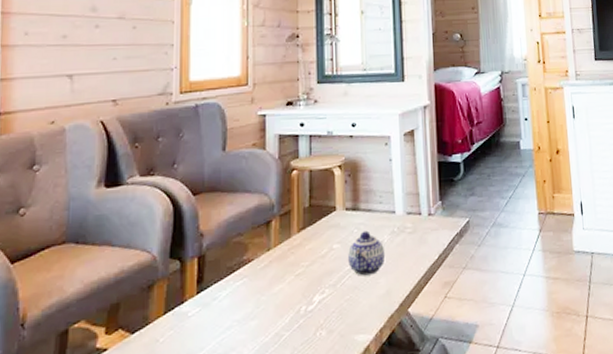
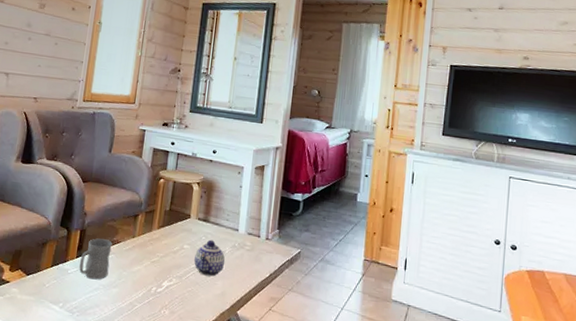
mug: none [203,261,242,317] -> present [79,238,112,280]

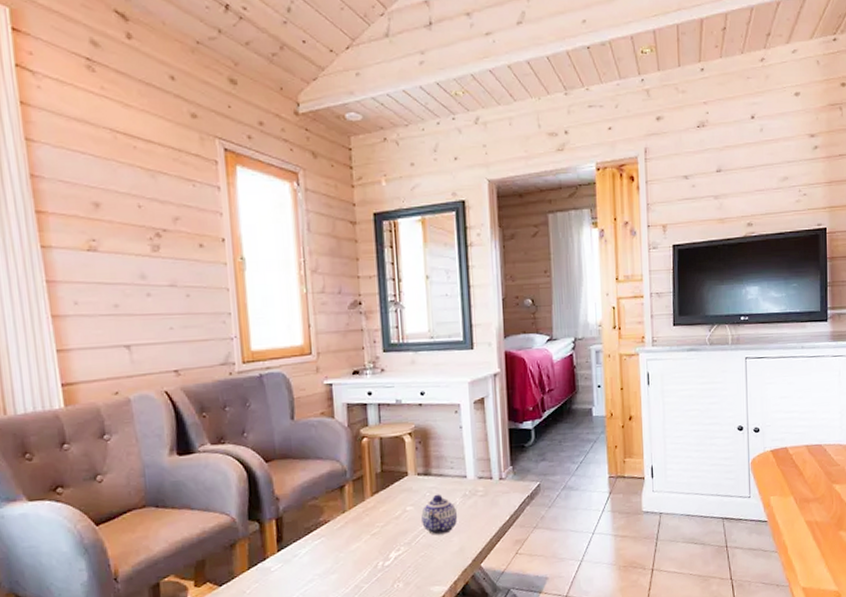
mug: present [79,238,112,280] -> none [283,522,322,572]

